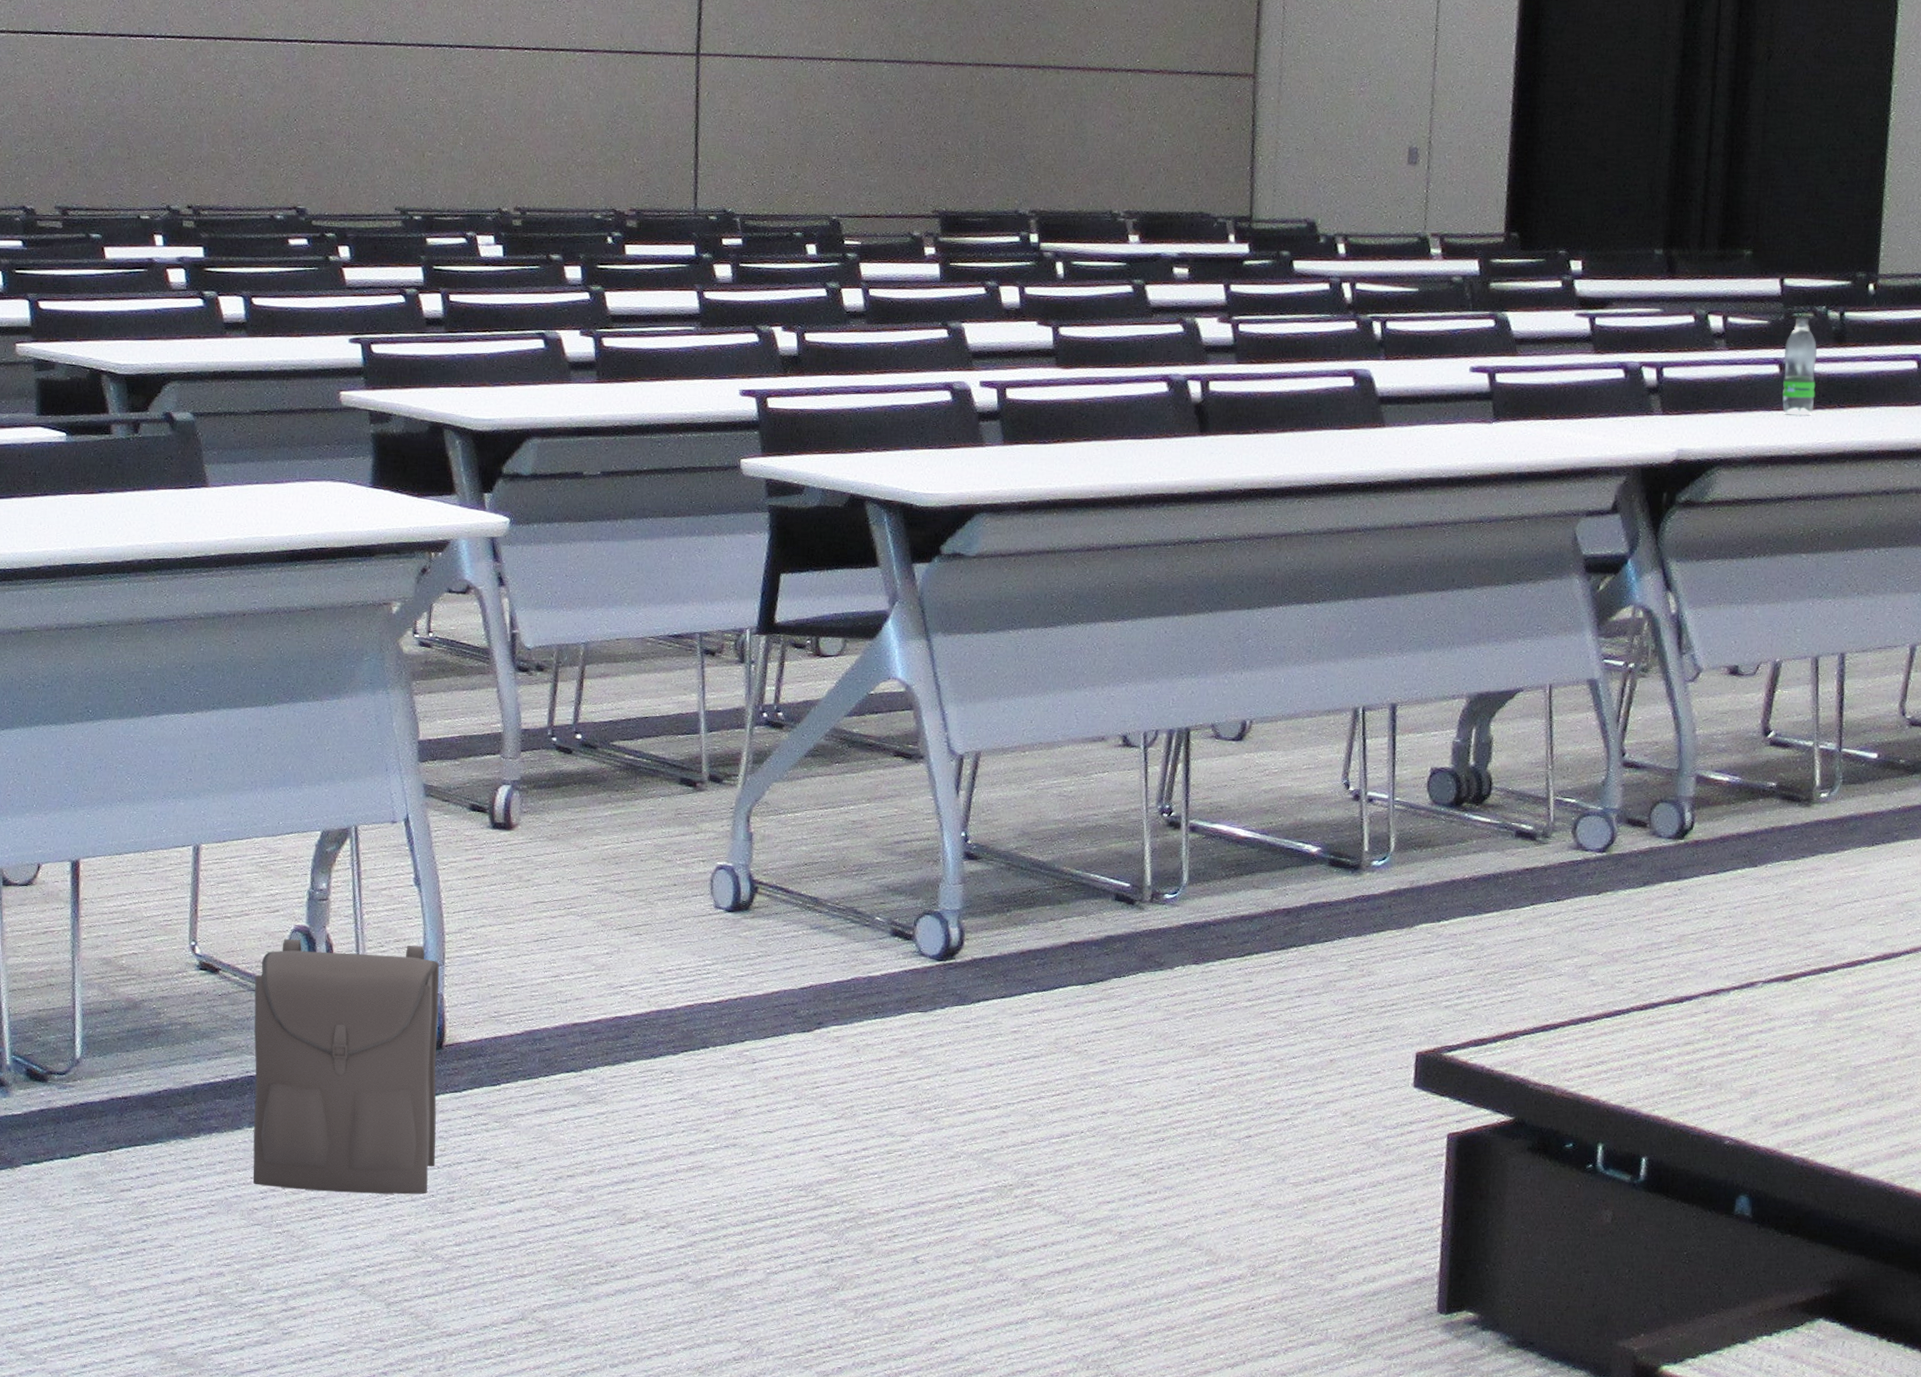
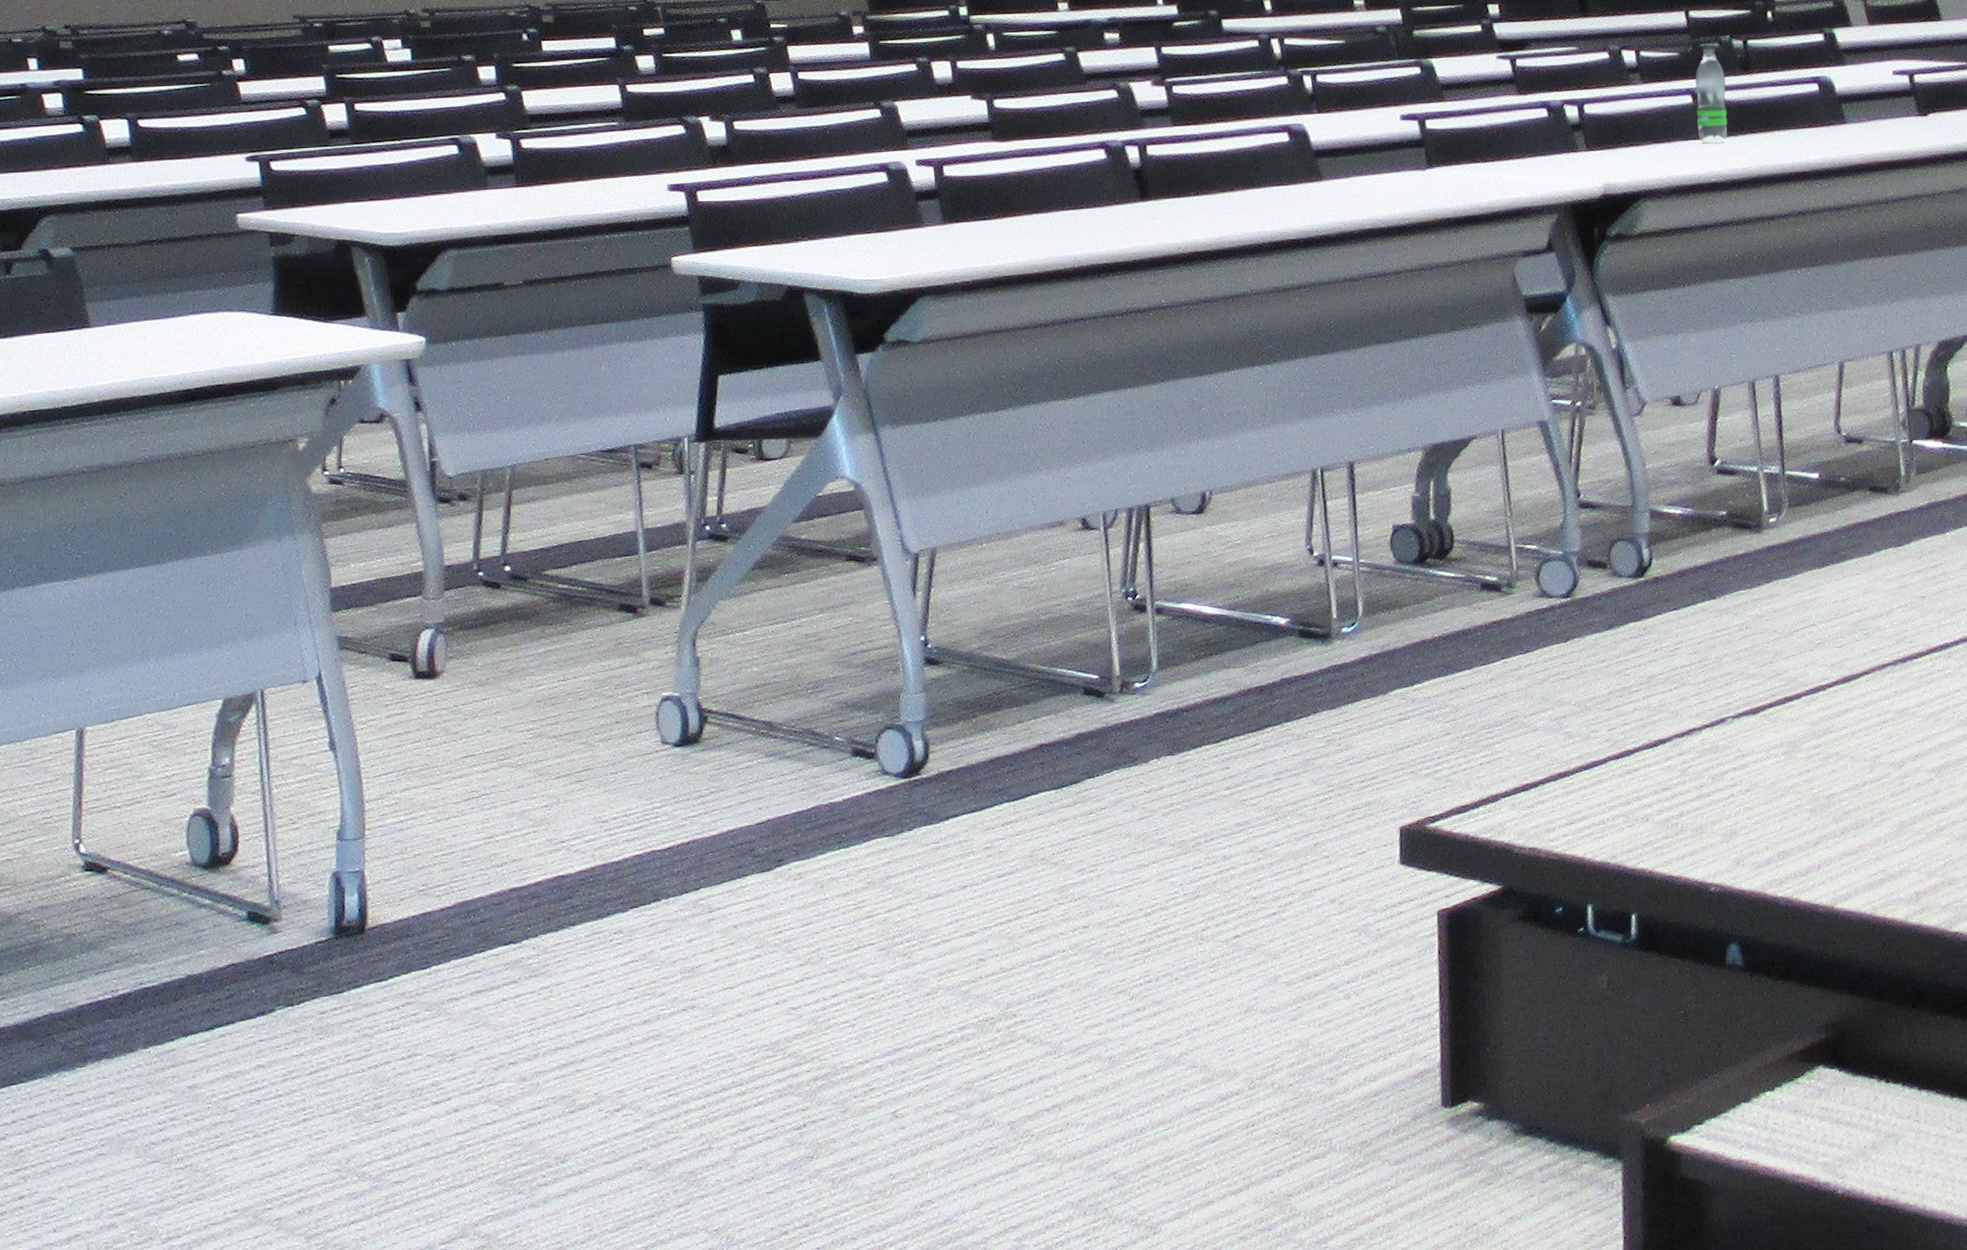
backpack: present [253,939,440,1194] -> none [148,818,360,1115]

